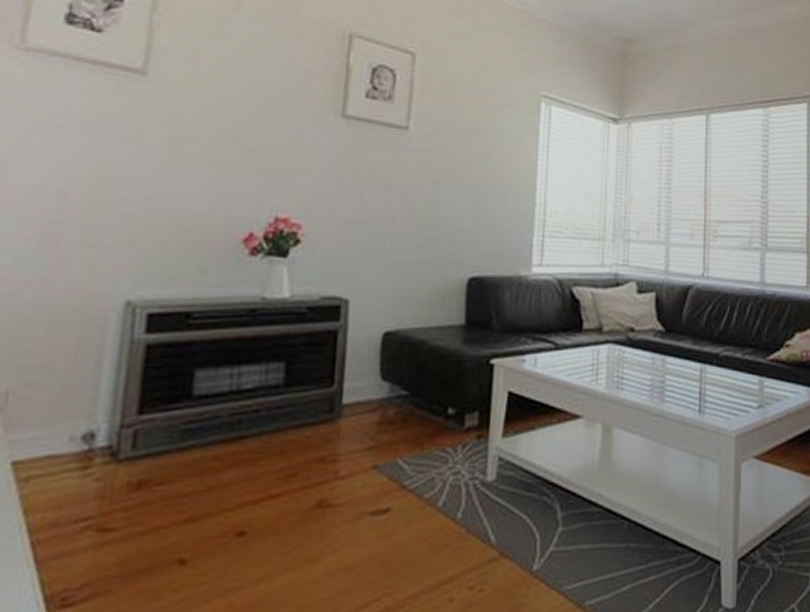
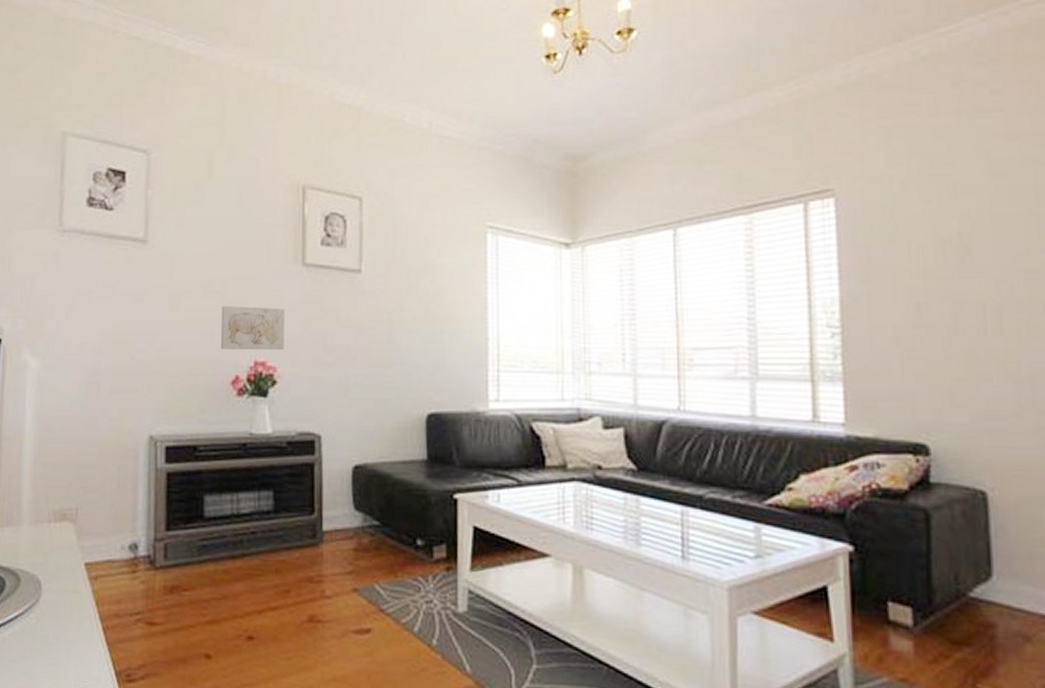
wall art: none [232,154,318,206] -> present [220,306,286,350]

